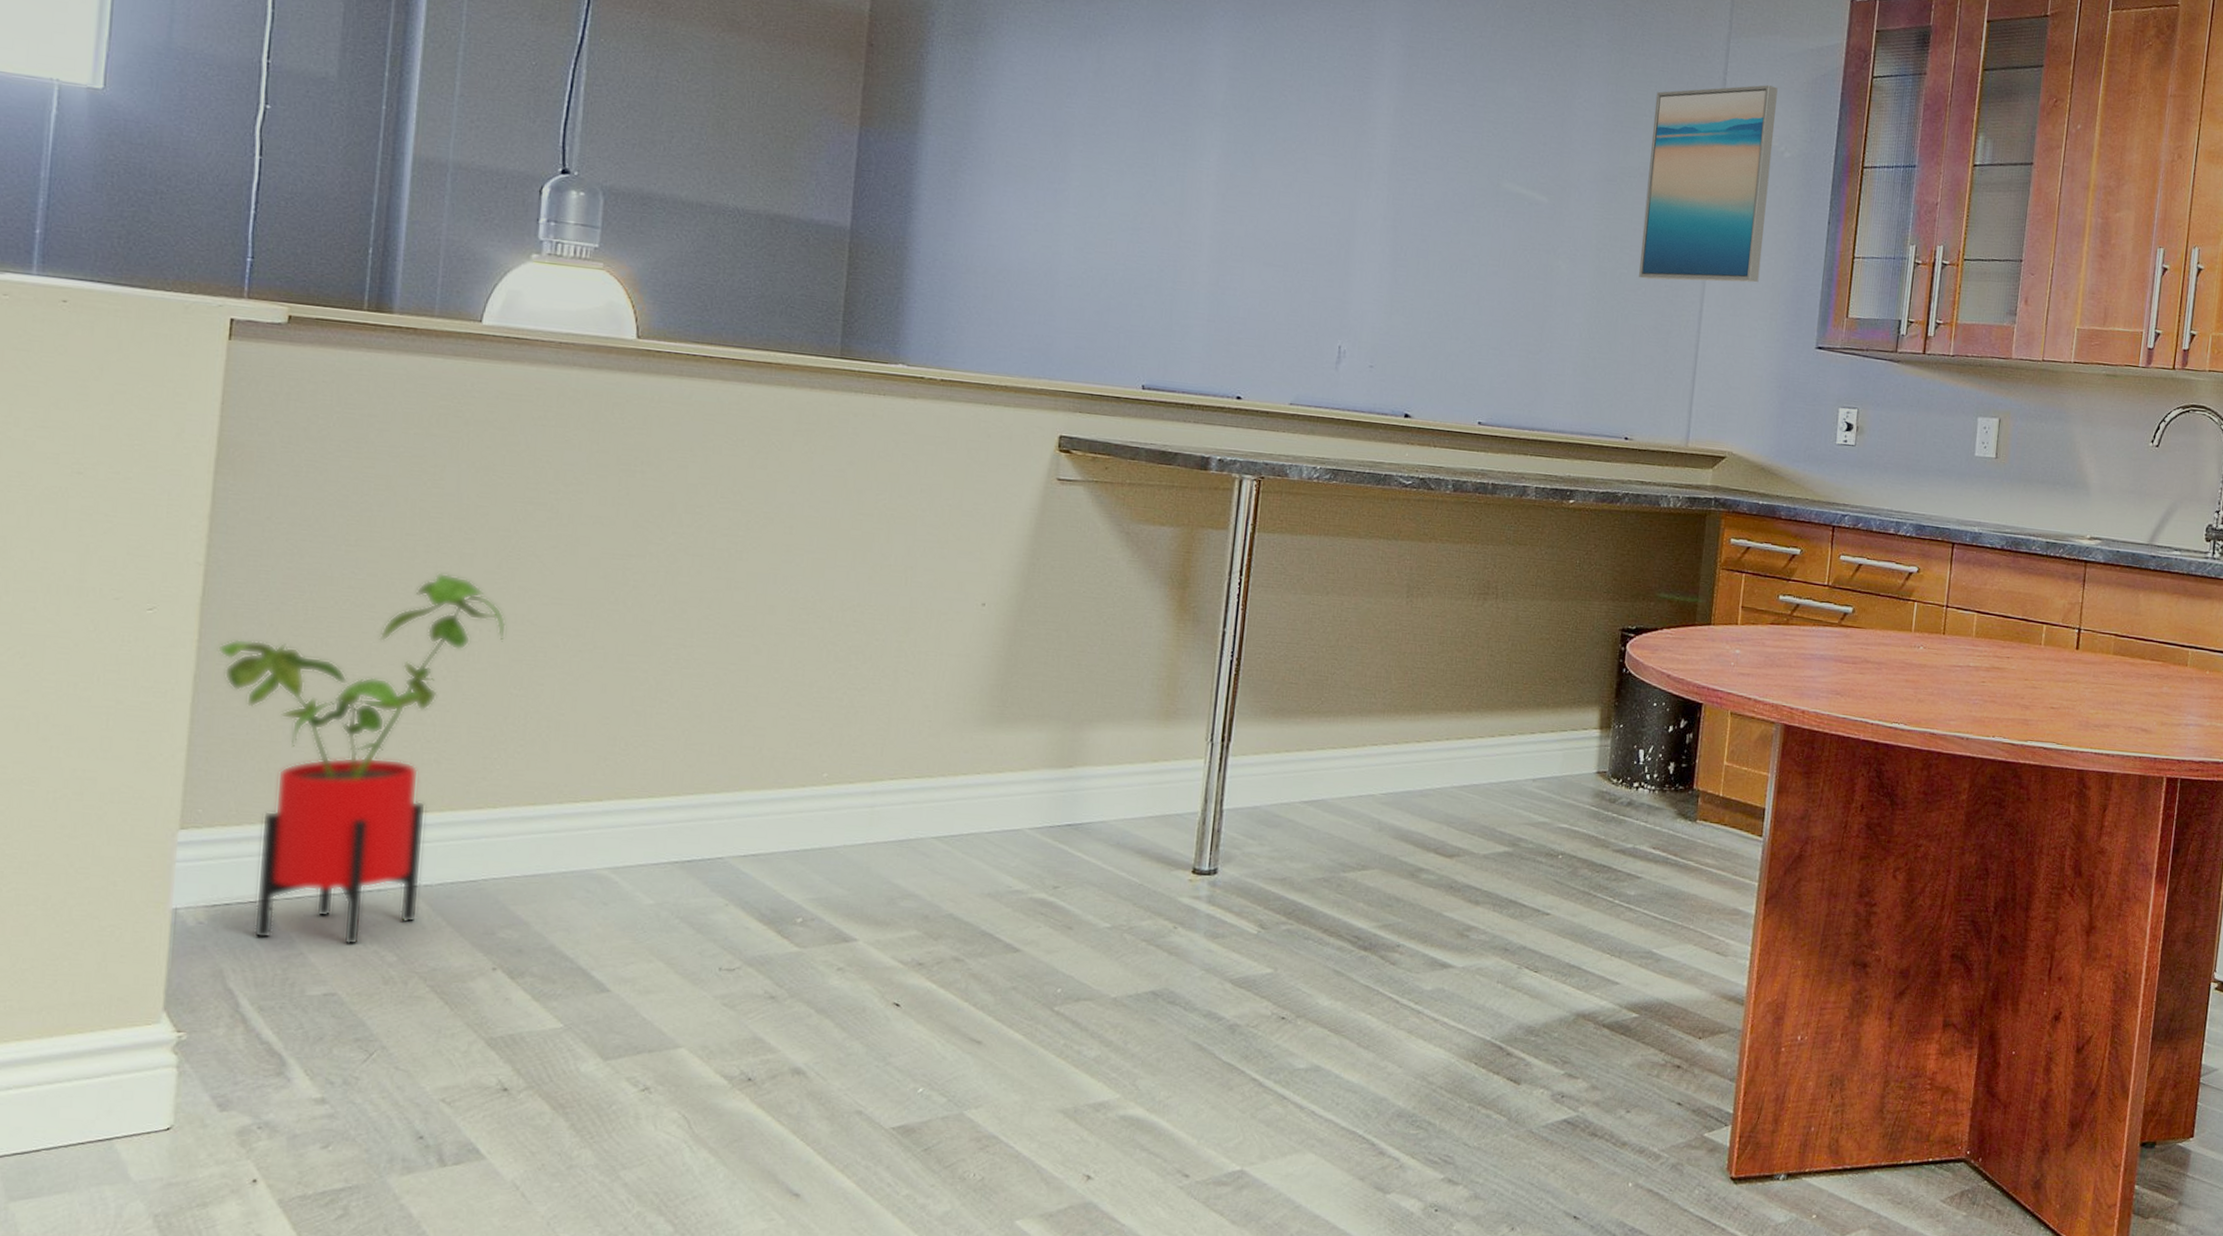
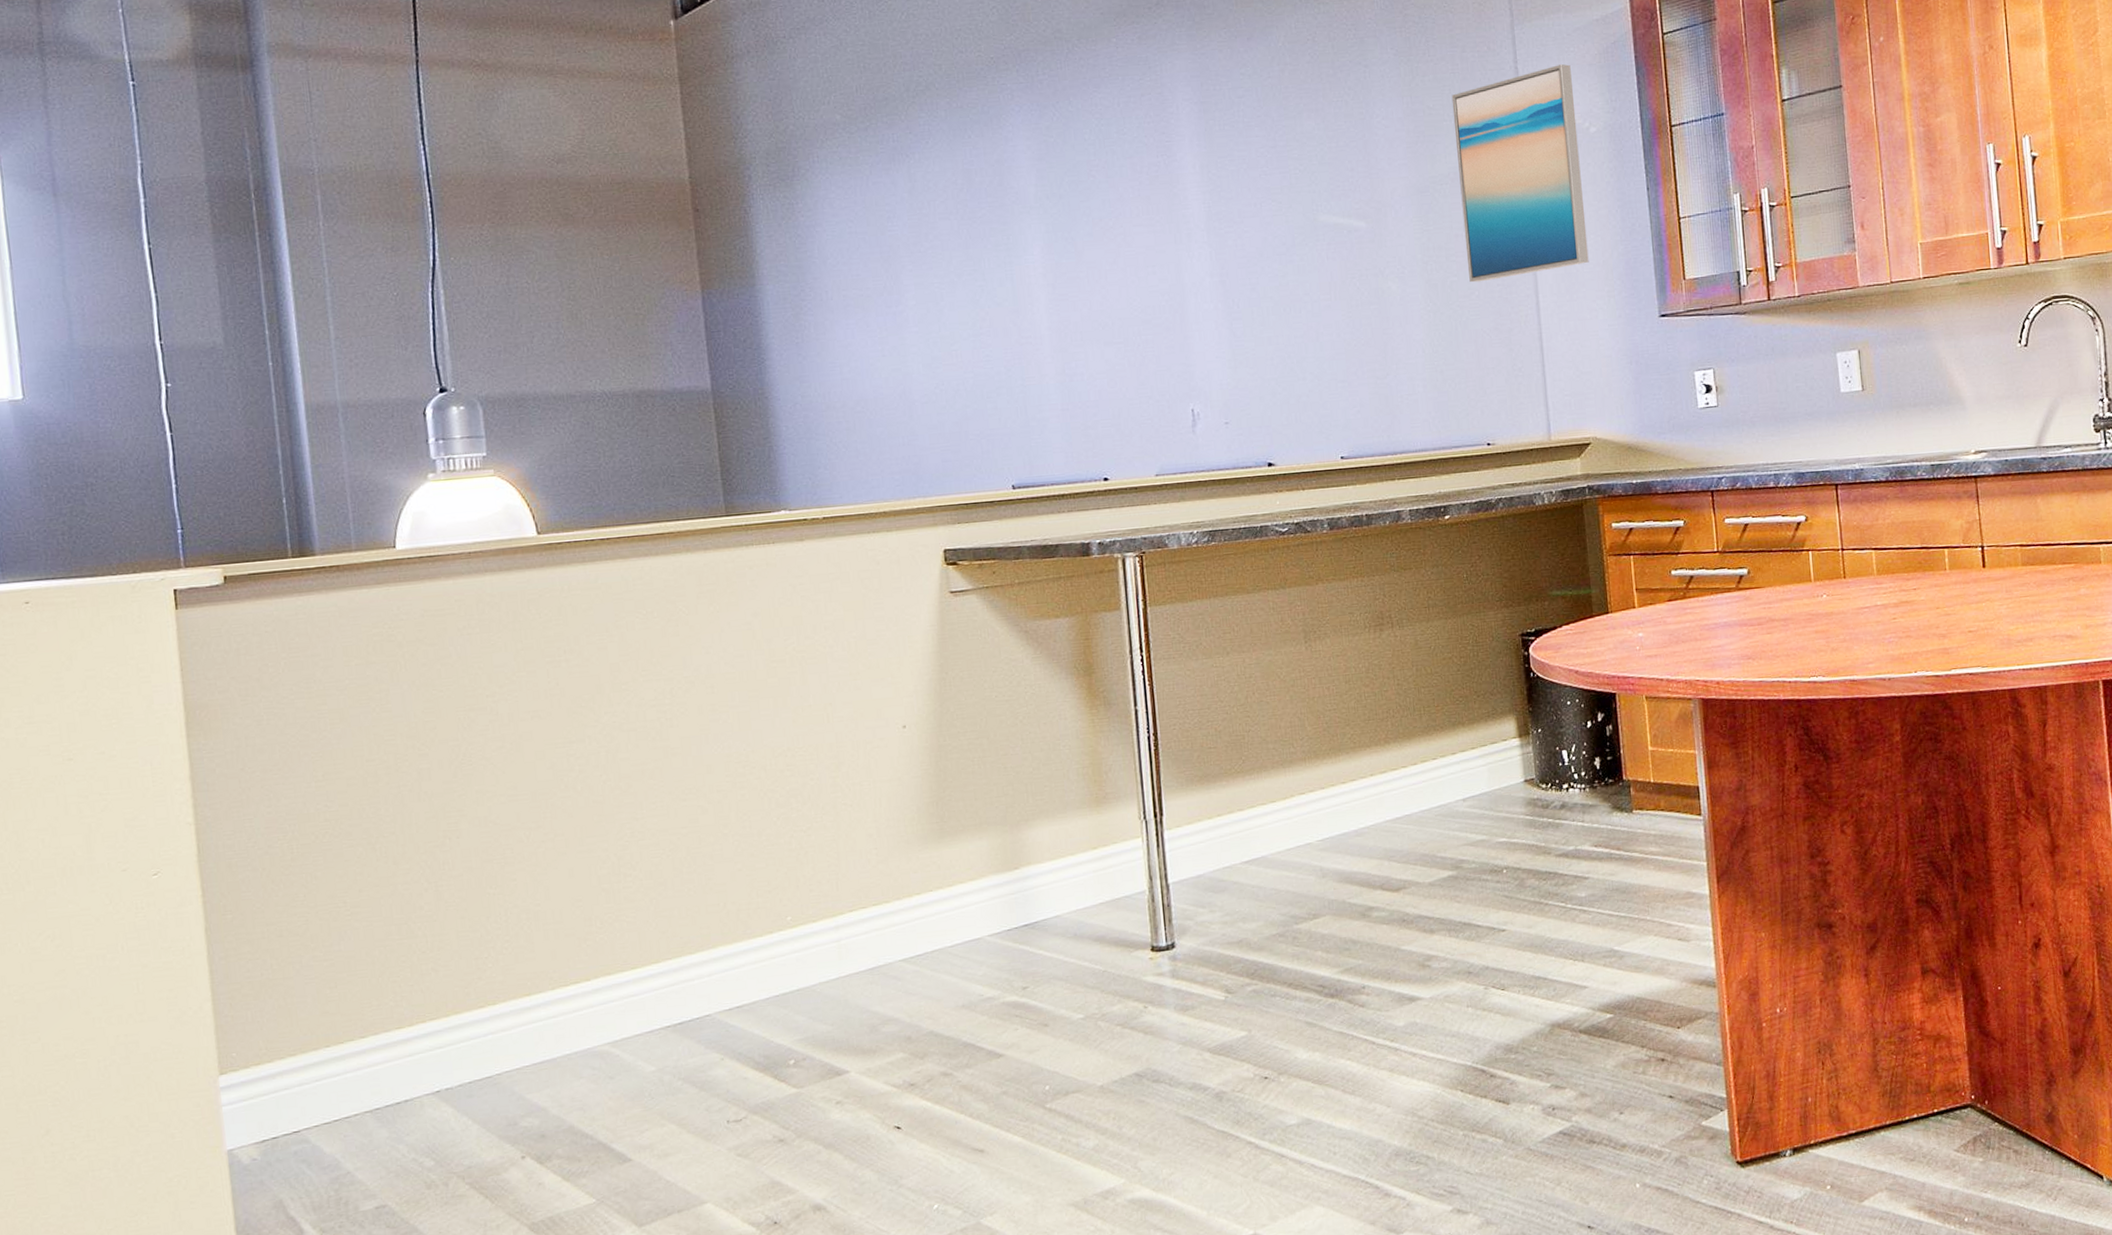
house plant: present [218,572,507,946] -> none [221,790,474,1166]

